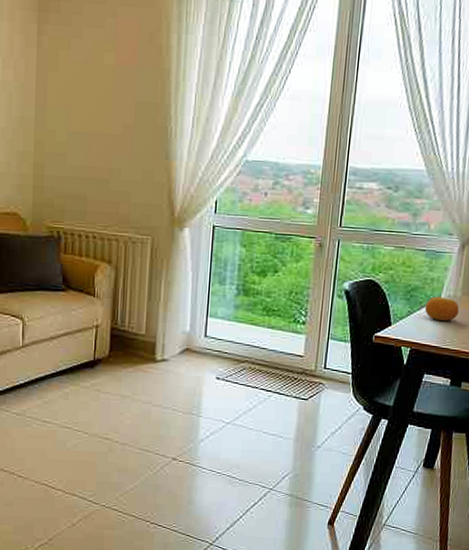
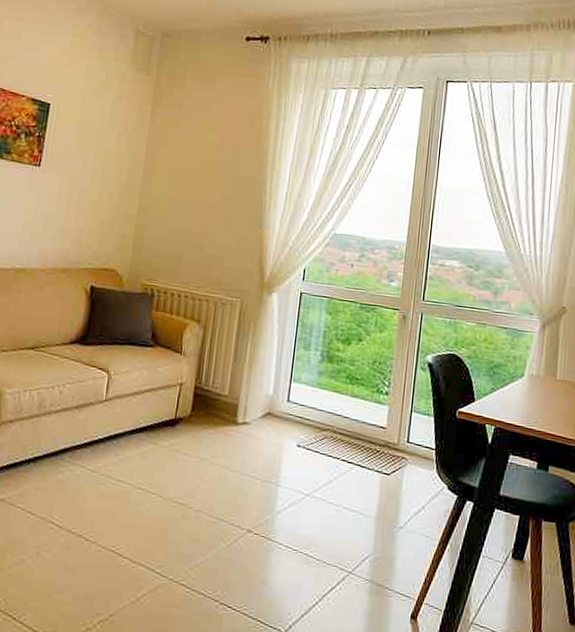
fruit: present [424,296,460,321] -> none [508,374,543,401]

